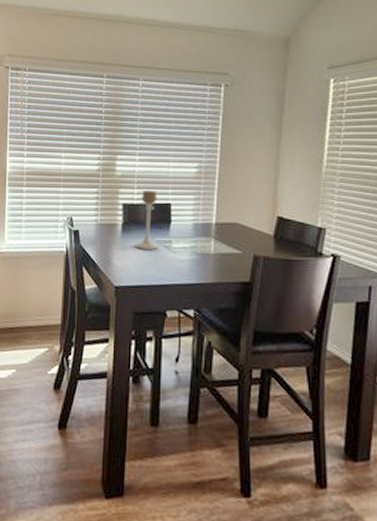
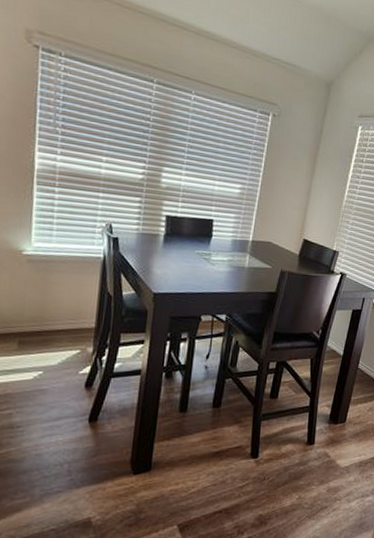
candle holder: present [135,191,159,250] -> none [175,205,201,261]

